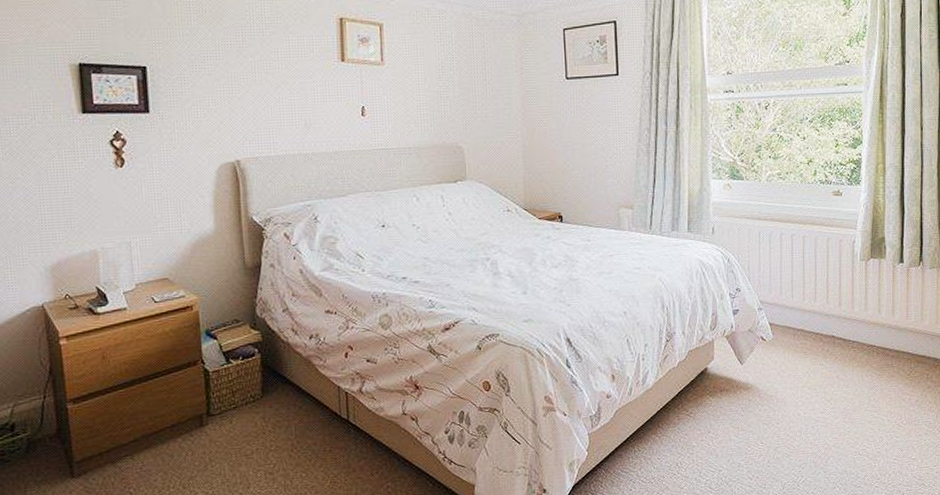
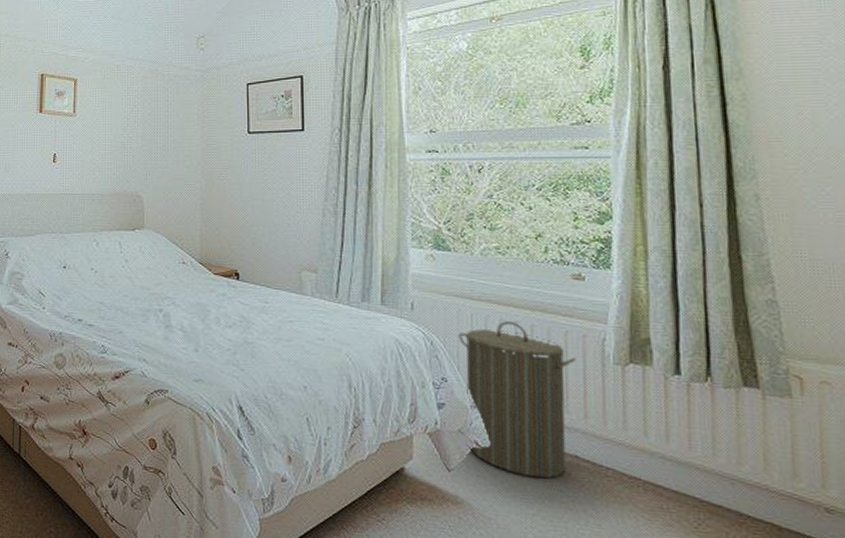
laundry hamper: none [749,235,834,358] -> present [458,321,576,479]

